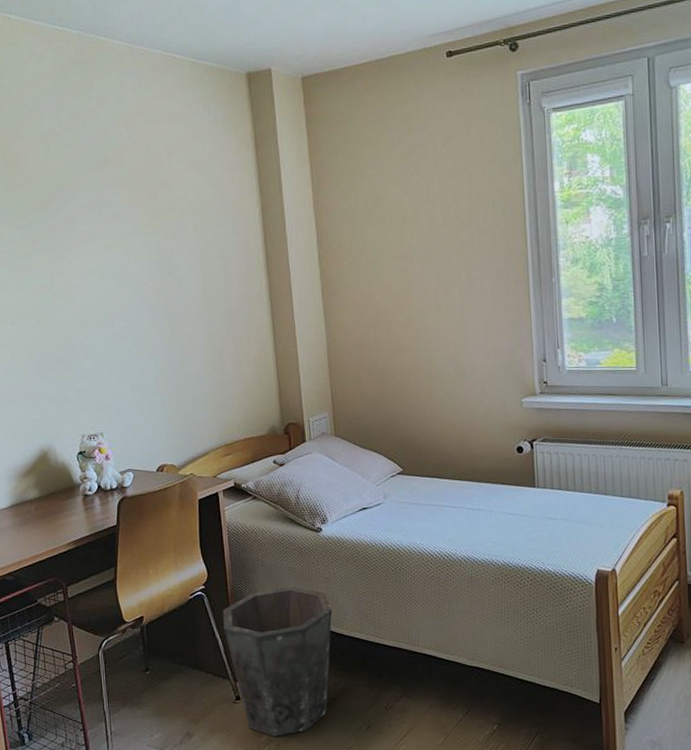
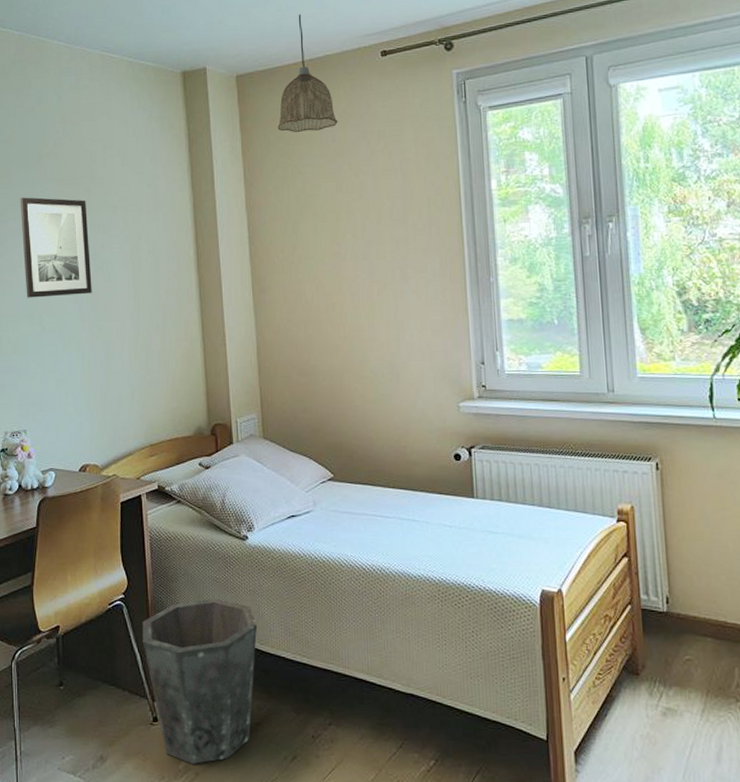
wall art: none [86,202,163,304] -> present [20,197,92,298]
pendant lamp: none [344,13,404,135] -> present [277,14,338,132]

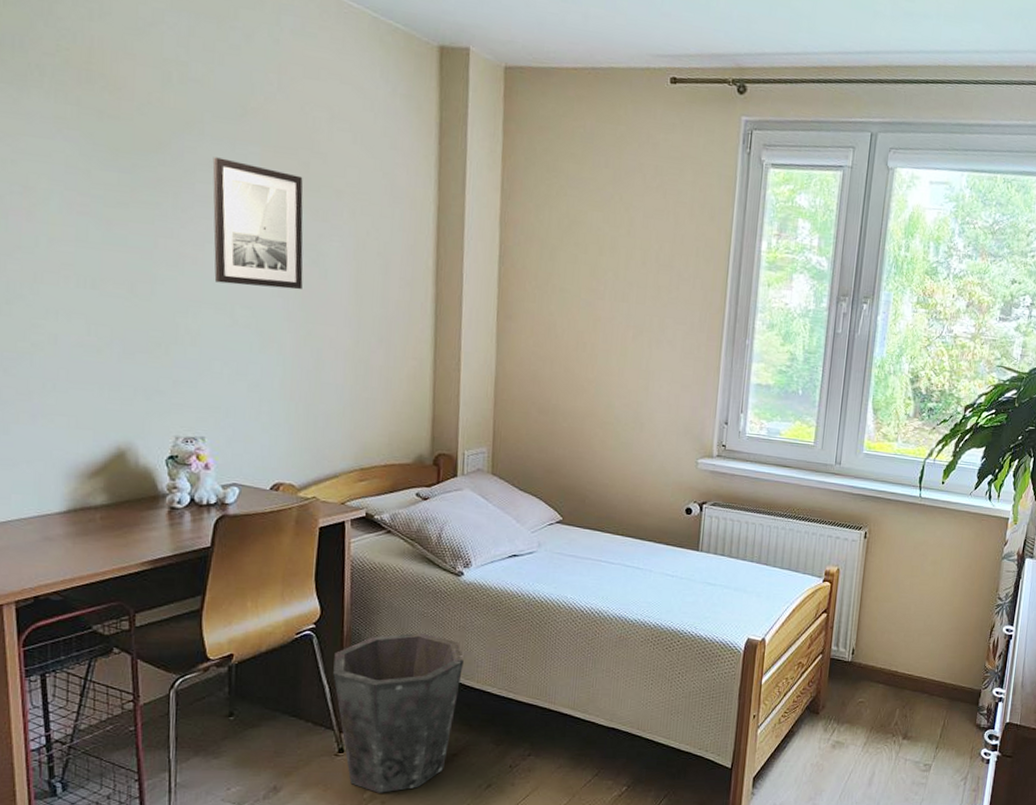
pendant lamp: present [277,14,338,132] -> none [546,11,614,152]

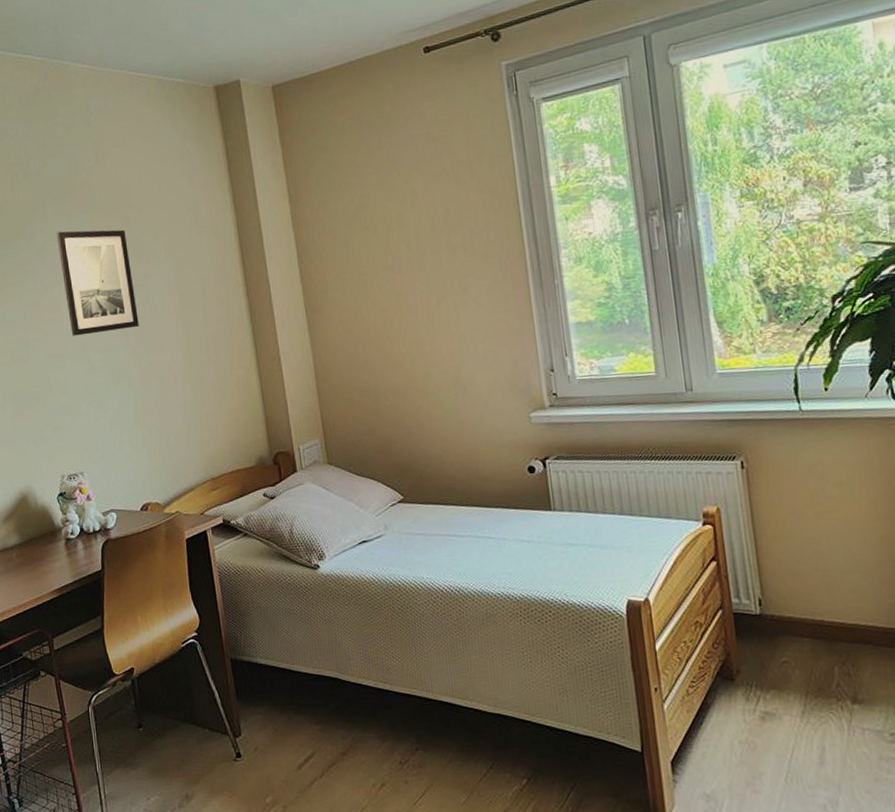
waste bin: present [333,632,465,793] -> none [217,630,336,797]

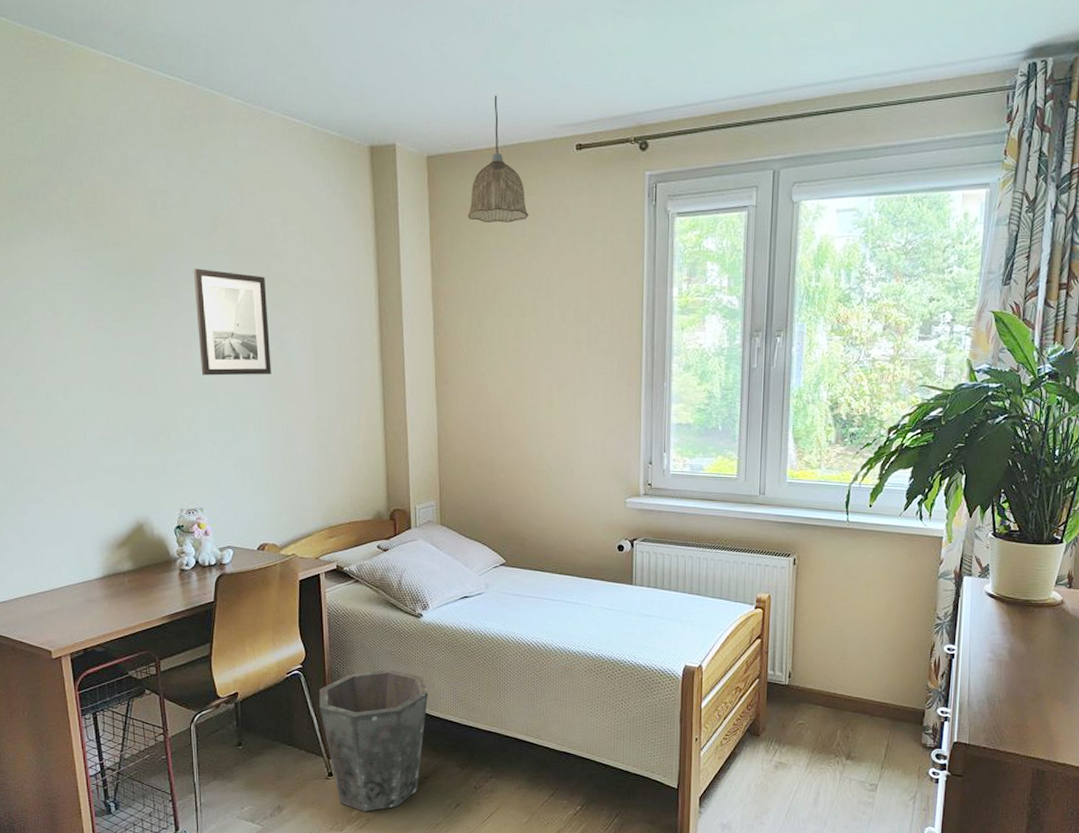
waste bin: none [217,630,336,797] -> present [319,669,429,812]
pendant lamp: none [319,14,383,142] -> present [467,95,529,223]

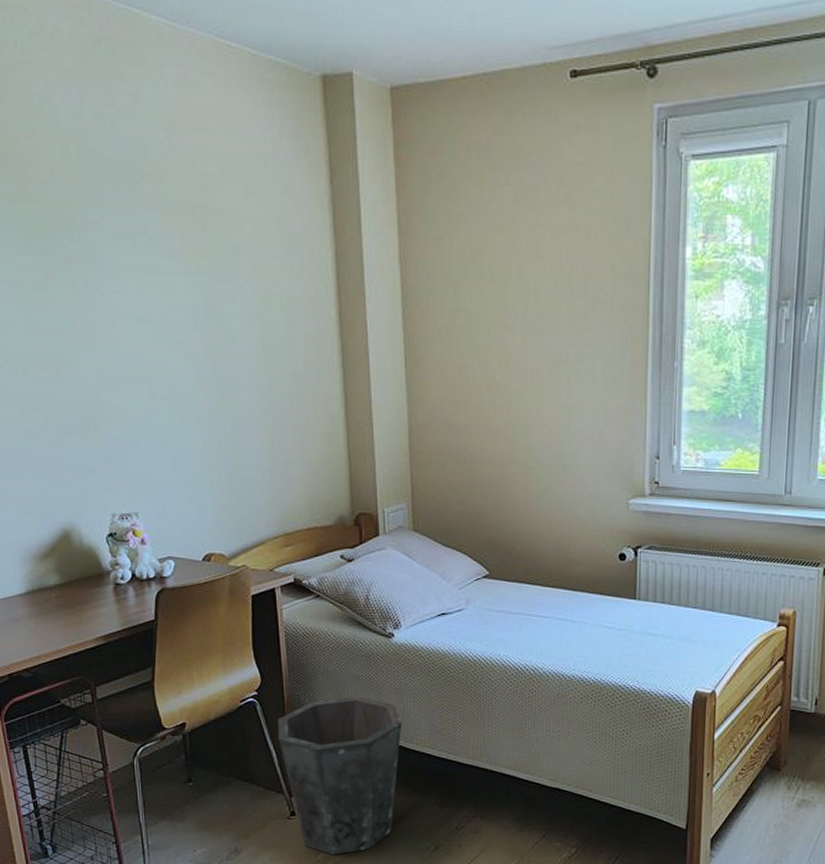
wall art: present [193,268,271,376] -> none [116,228,212,357]
pendant lamp: present [467,95,529,223] -> none [440,9,514,169]

